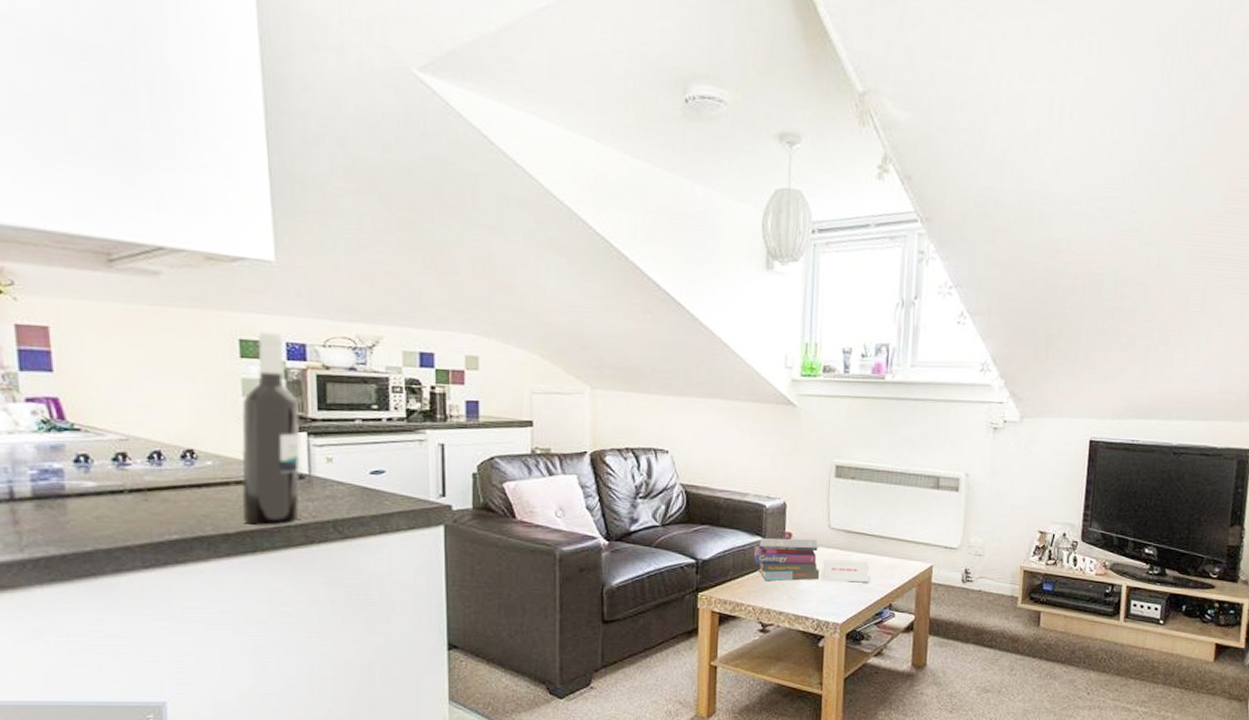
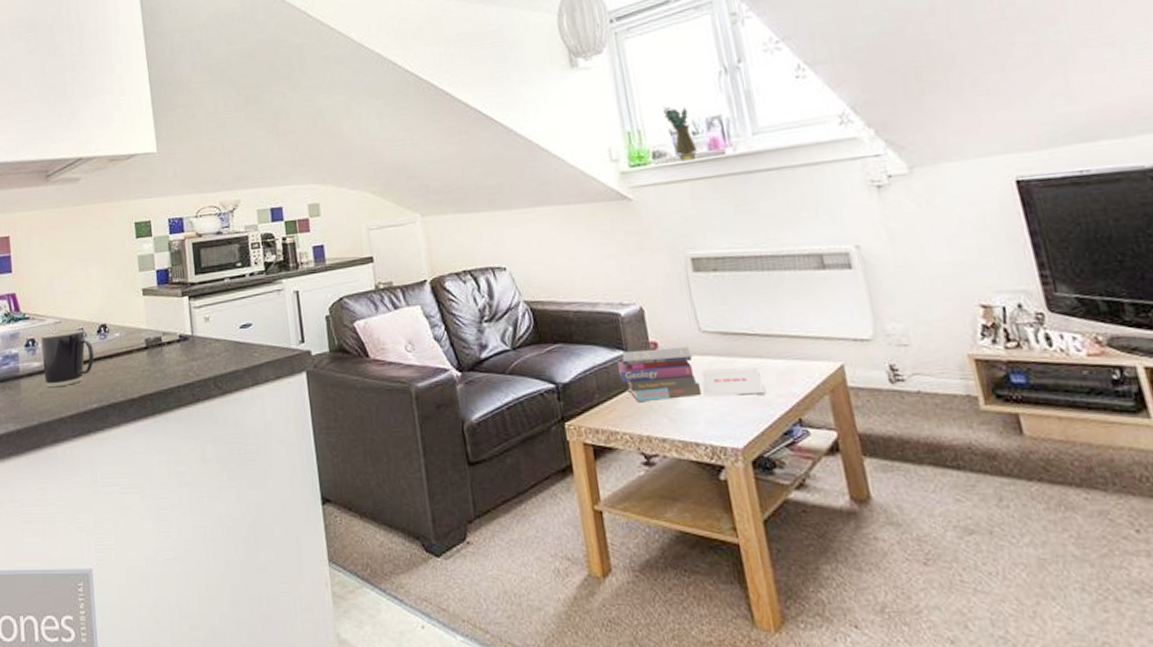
mug: none [96,450,176,513] -> present [40,329,95,388]
wine bottle: present [241,332,300,527] -> none [139,212,187,390]
vase: none [841,326,863,380] -> present [663,106,697,162]

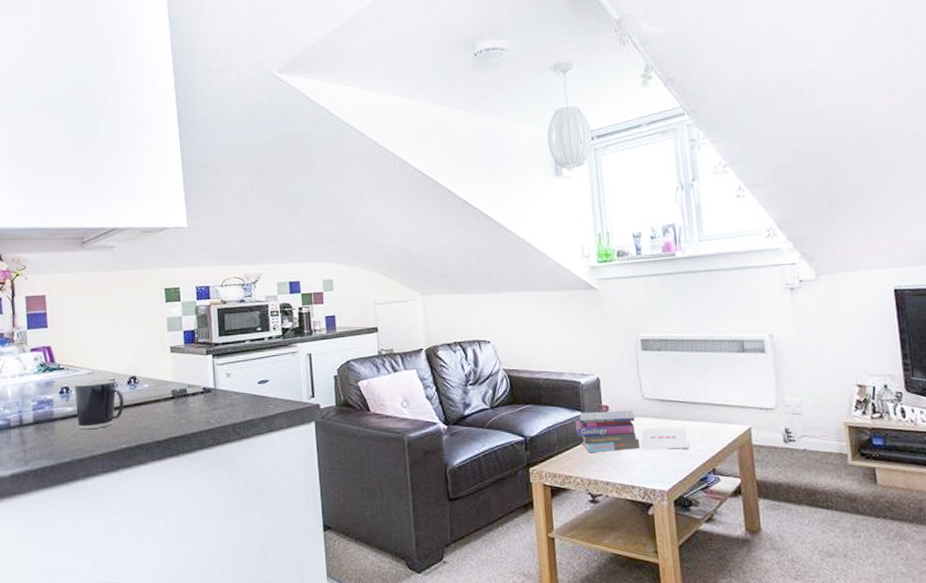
vase: present [663,106,697,162] -> none [629,214,653,260]

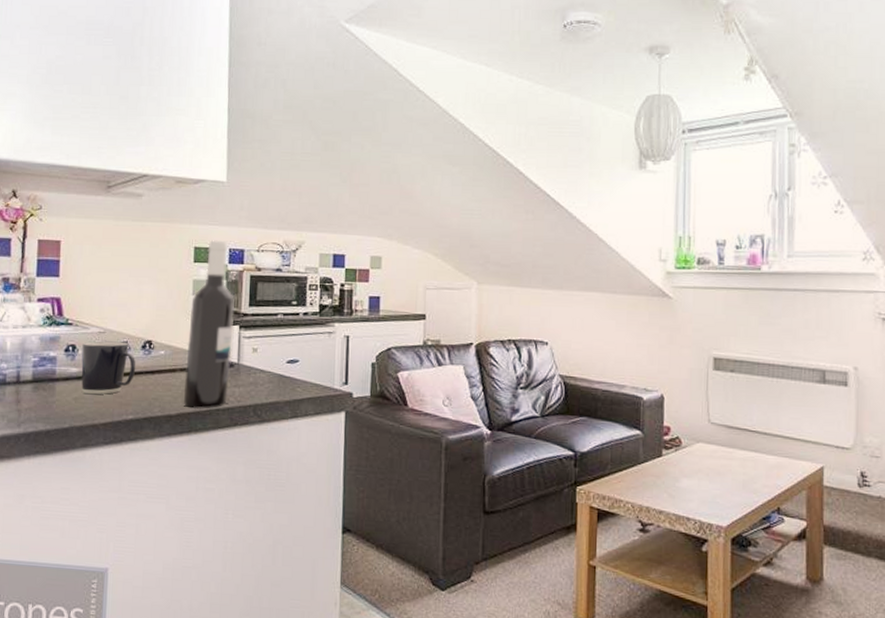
wine bottle: none [167,280,208,434] -> present [183,240,235,410]
books: present [575,410,640,454] -> none [631,431,701,478]
magazine: present [641,428,690,450] -> none [702,456,755,483]

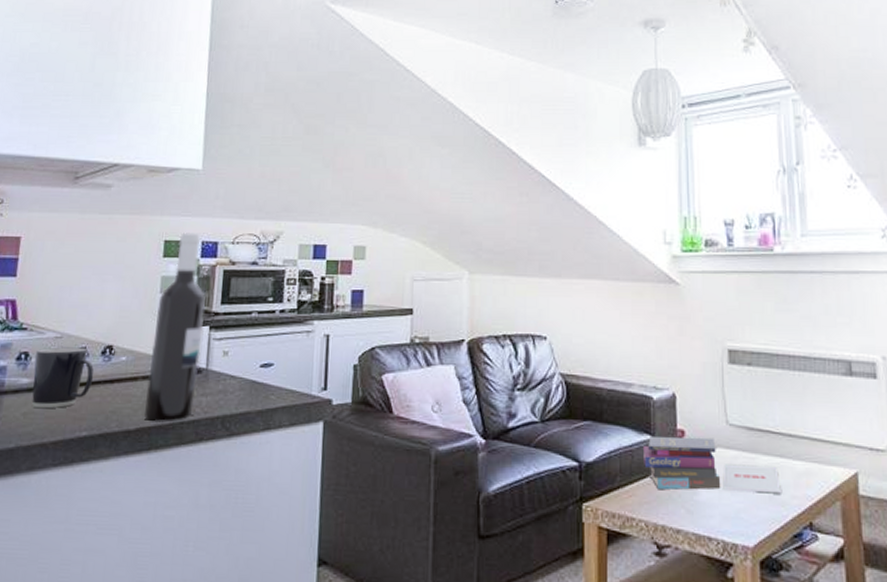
books: none [631,431,701,478] -> present [642,435,721,490]
magazine: none [702,456,755,483] -> present [722,464,783,494]

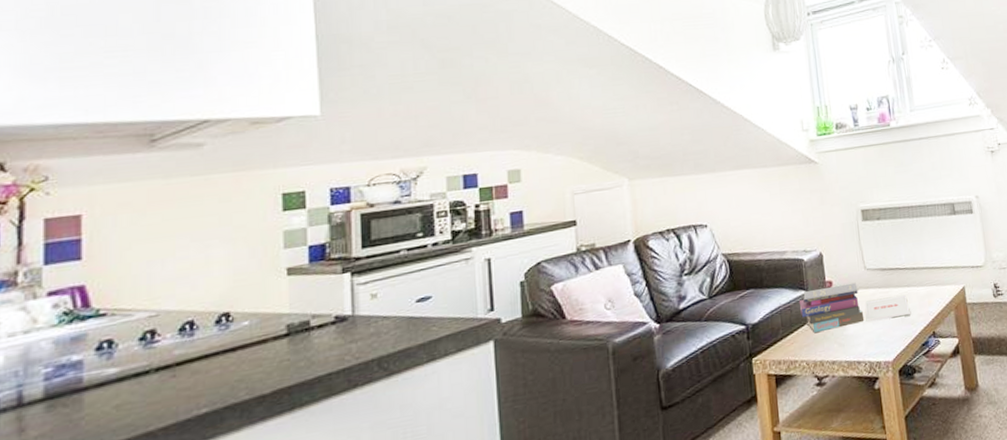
mug: present [31,347,94,409] -> none [122,320,209,397]
wine bottle: present [144,232,206,424] -> none [280,180,344,382]

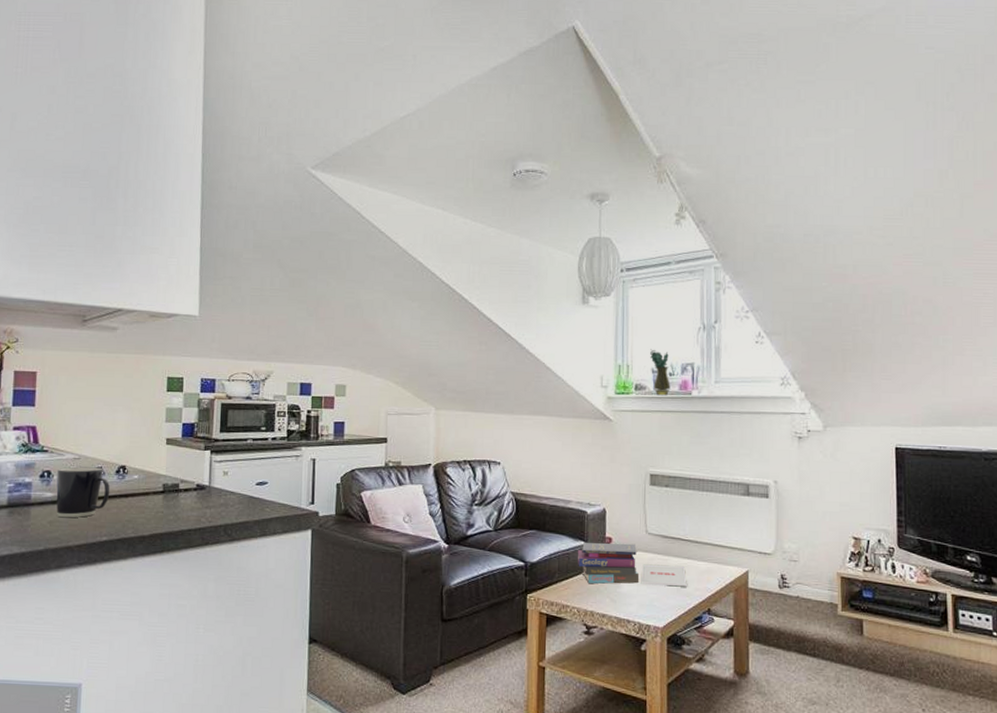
mug: none [122,320,209,397] -> present [56,466,111,518]
vase: none [846,87,870,132] -> present [650,349,670,396]

